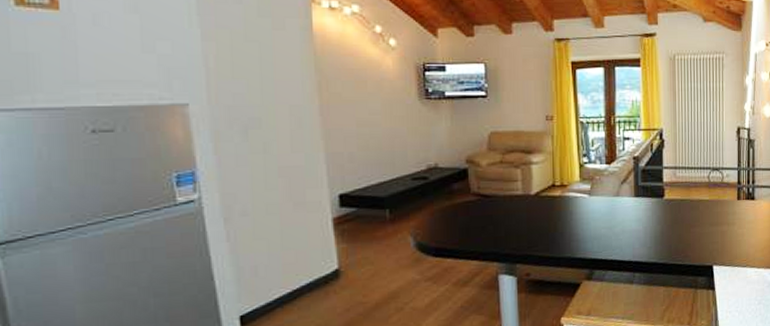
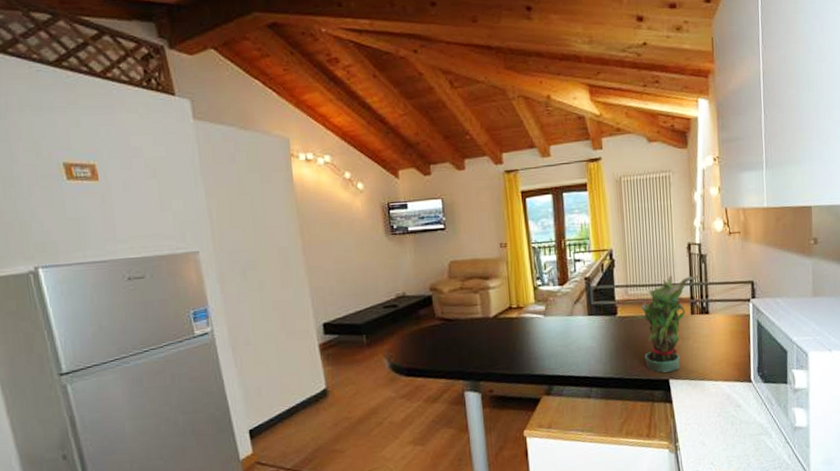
potted plant: none [679,159,747,259] -> present [632,274,699,373]

